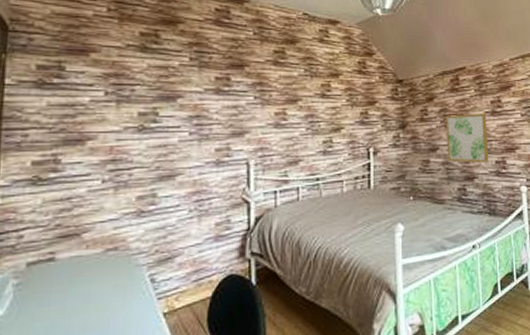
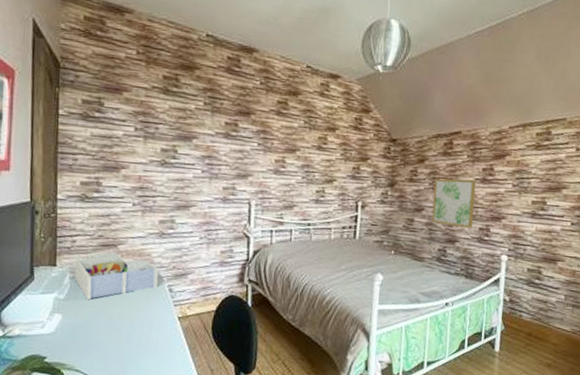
desk organizer: none [20,244,137,312] -> present [74,252,159,300]

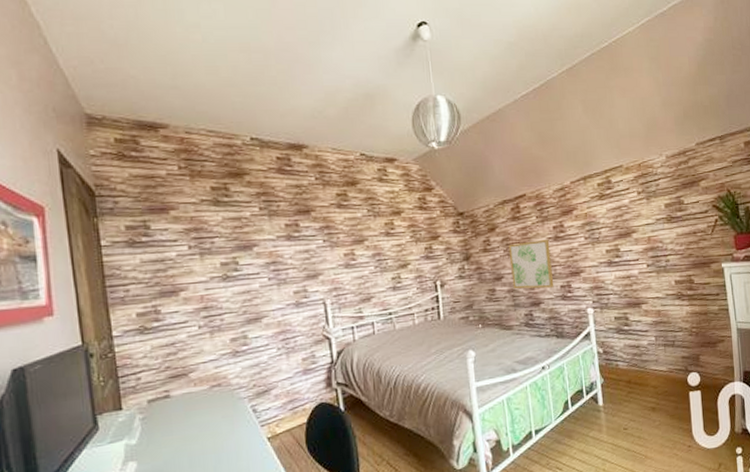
desk organizer: present [74,252,159,300] -> none [143,382,241,440]

